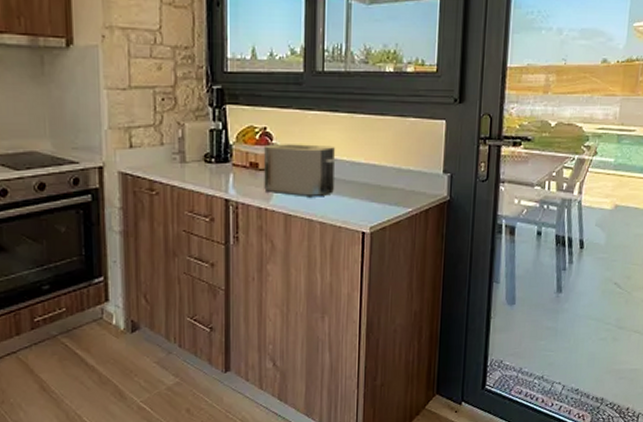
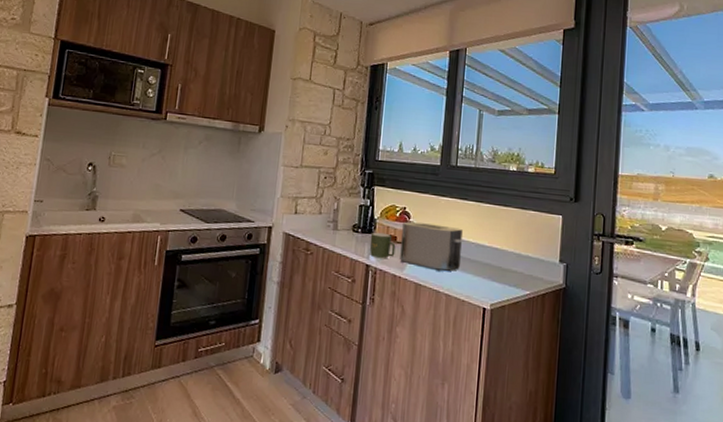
mug: none [227,160,258,191] -> present [369,232,396,259]

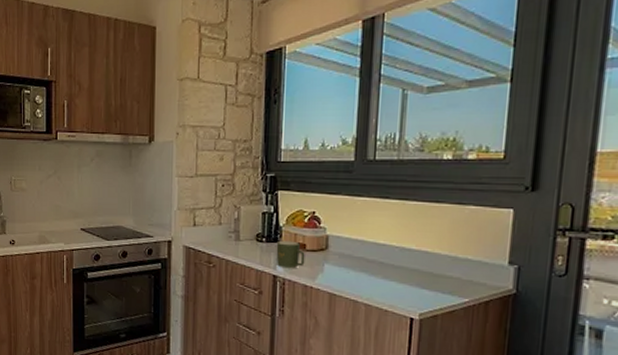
toaster: present [400,222,464,273] -> none [310,227,385,281]

